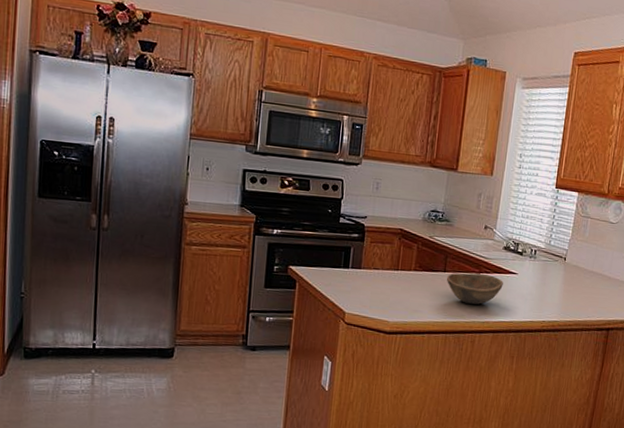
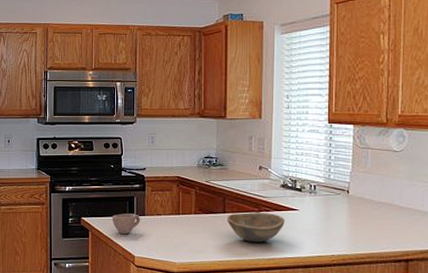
cup: none [323,264,356,288] -> present [112,213,141,235]

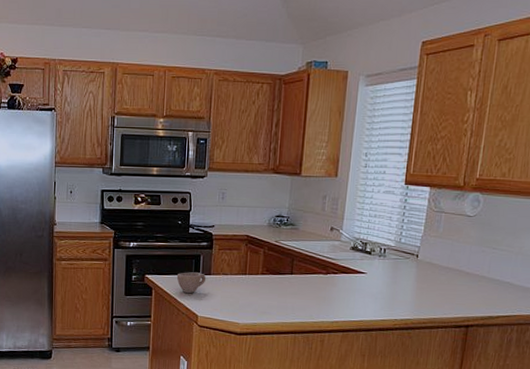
bowl: present [226,213,285,242] -> none [293,274,352,305]

